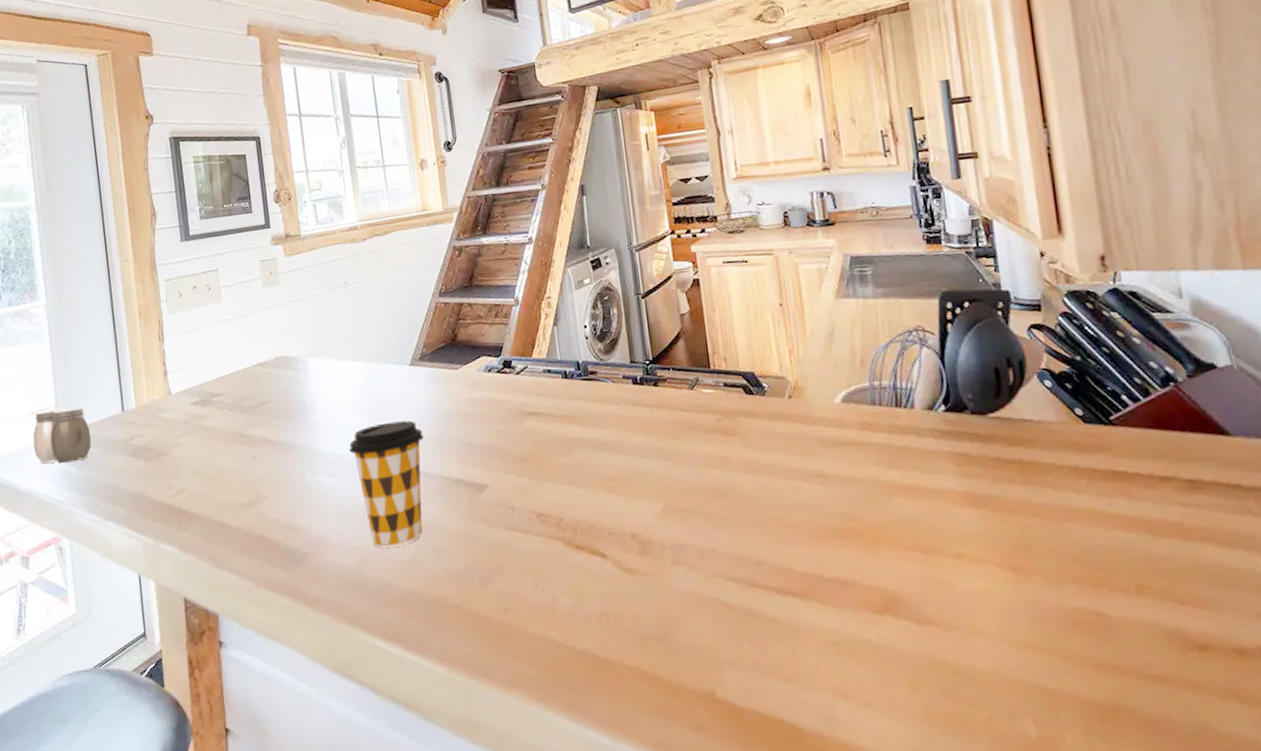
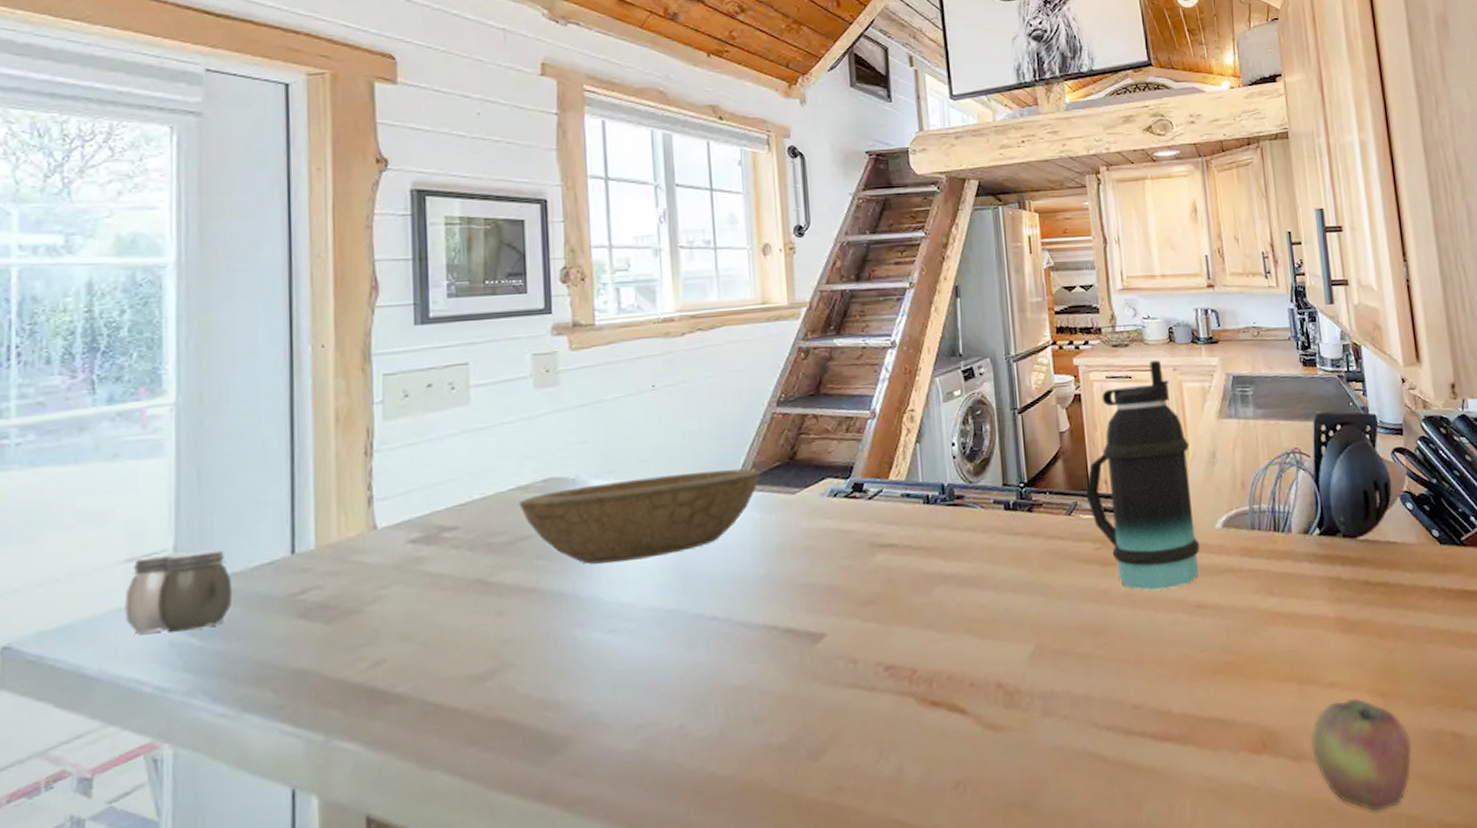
bowl: none [260,349,430,424] -> present [519,468,760,565]
coffee cup: present [349,420,424,548] -> none [641,557,745,723]
bottle: none [706,244,819,460] -> present [1086,360,1200,591]
apple: none [935,570,1048,680] -> present [1310,697,1412,812]

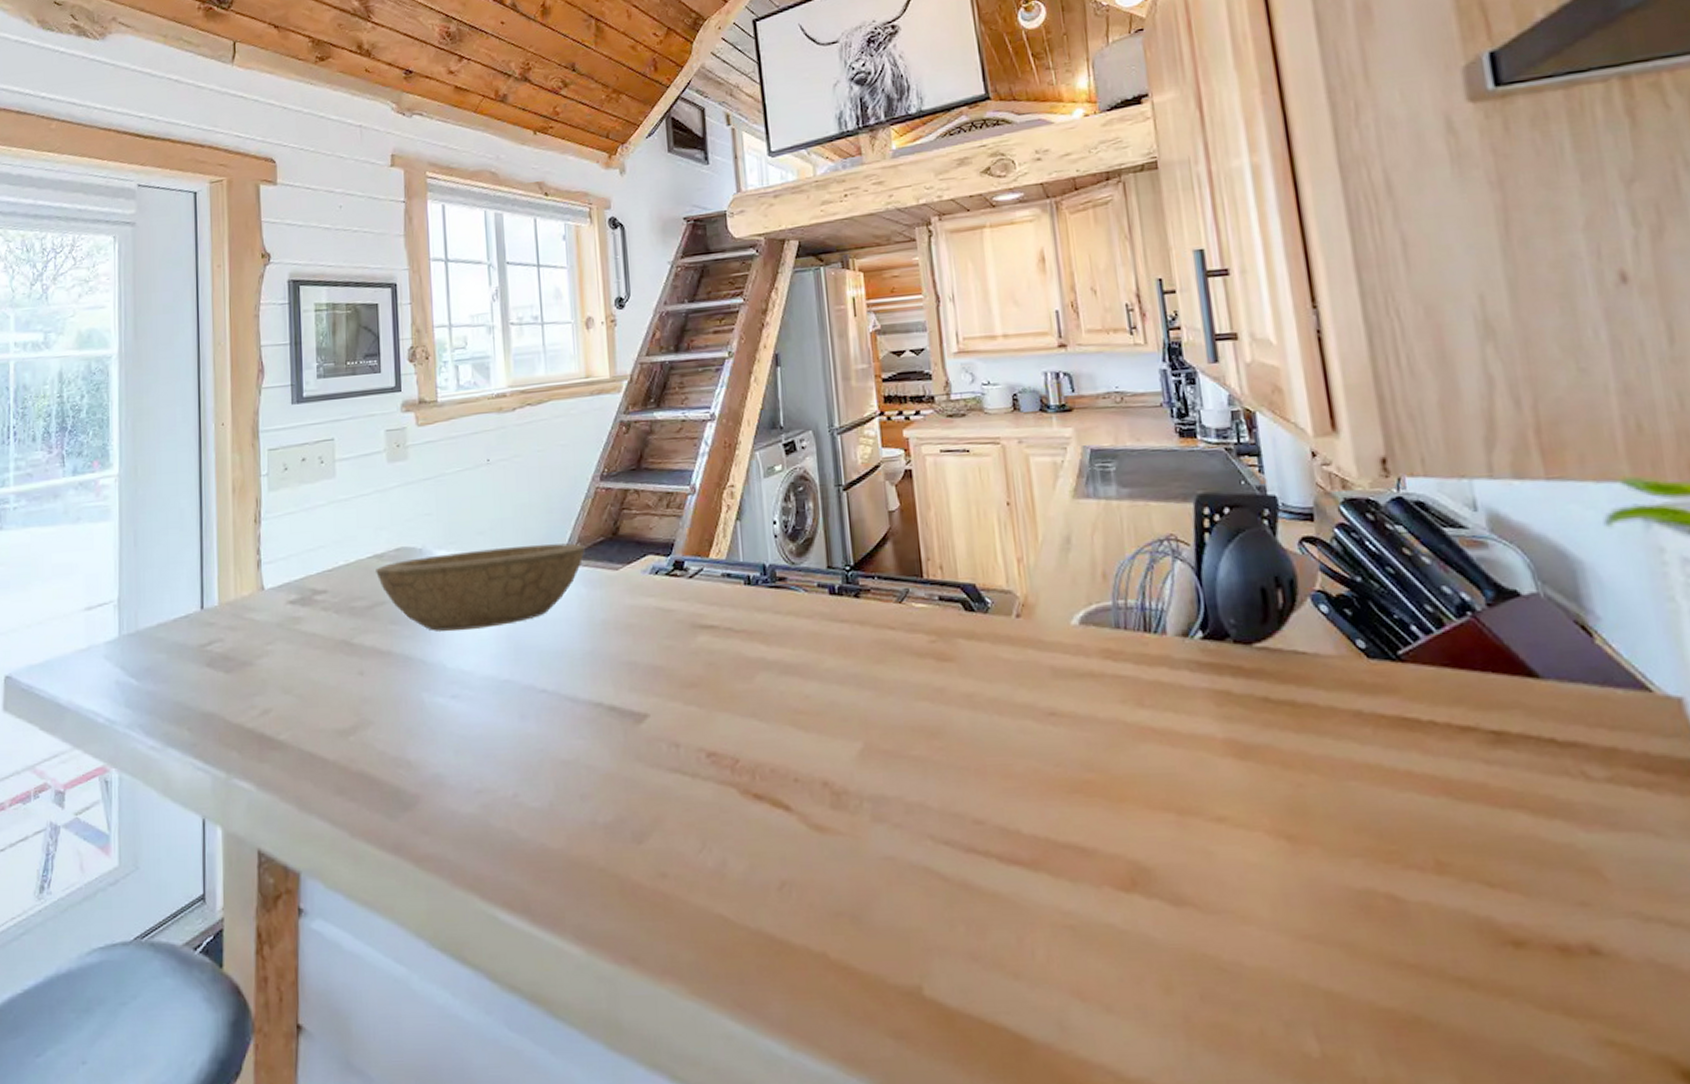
salt and pepper shaker: present [124,549,233,634] -> none [85,602,159,674]
bottle: present [1086,360,1200,591] -> none [918,432,1053,692]
apple: present [1310,697,1412,812] -> none [1193,838,1331,980]

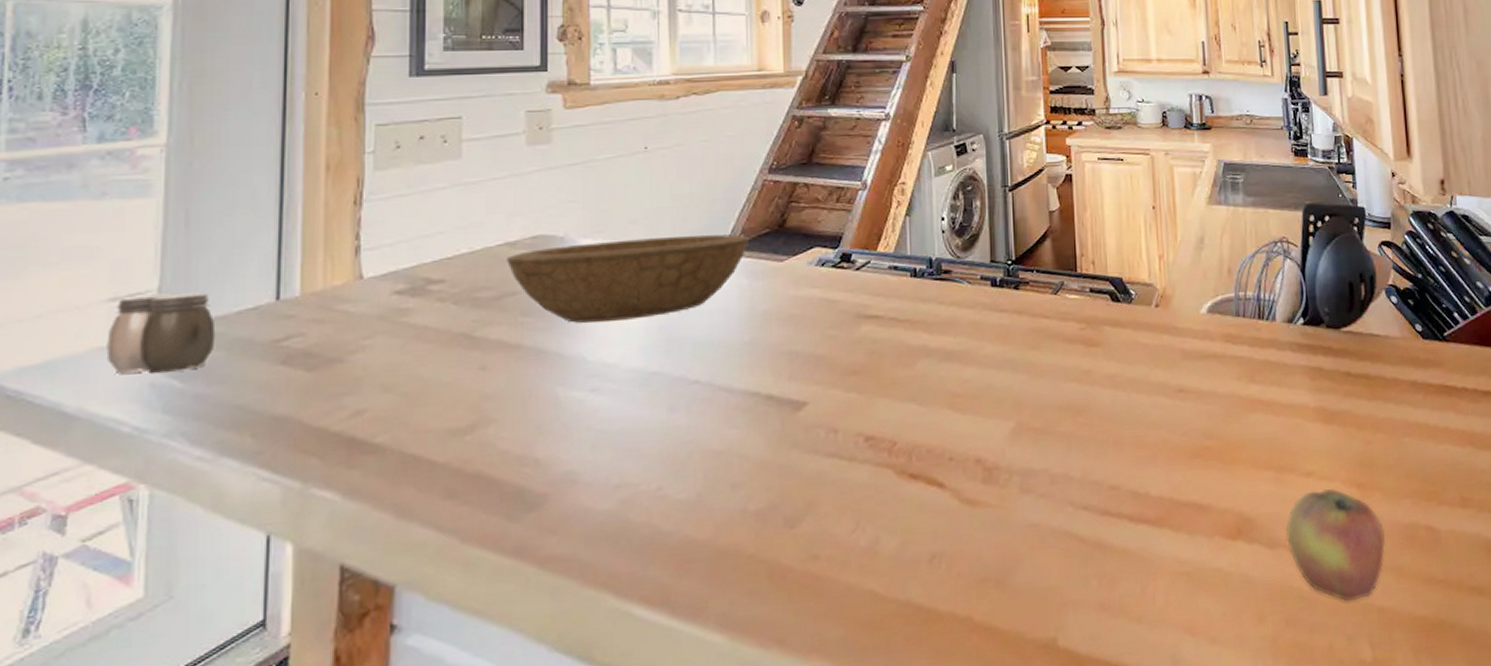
salt and pepper shaker: none [85,602,159,674] -> present [106,292,216,375]
apple: none [1193,838,1331,980] -> present [1285,488,1386,602]

